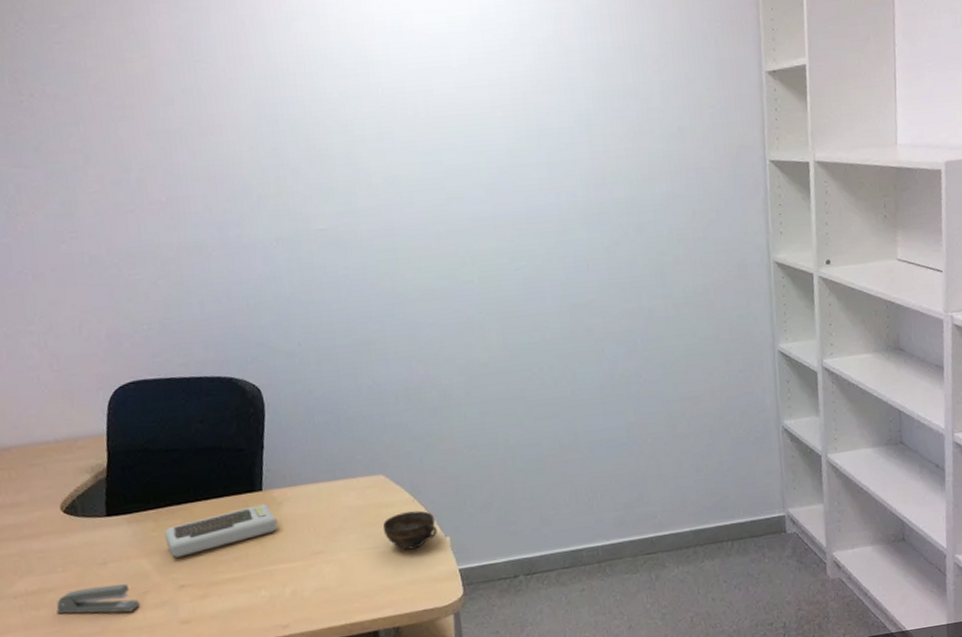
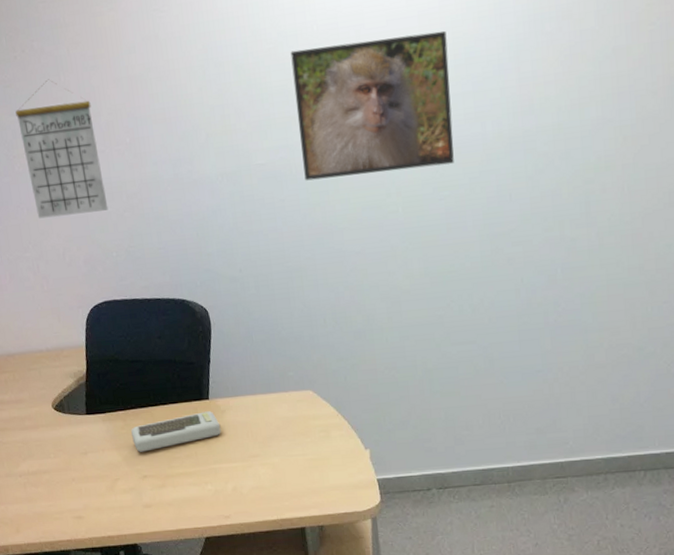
calendar: none [20,128,139,286] -> present [15,79,109,219]
stapler: present [56,583,141,614] -> none [50,470,113,494]
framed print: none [353,101,530,248] -> present [290,30,454,181]
cup: present [383,510,437,550] -> none [311,424,358,459]

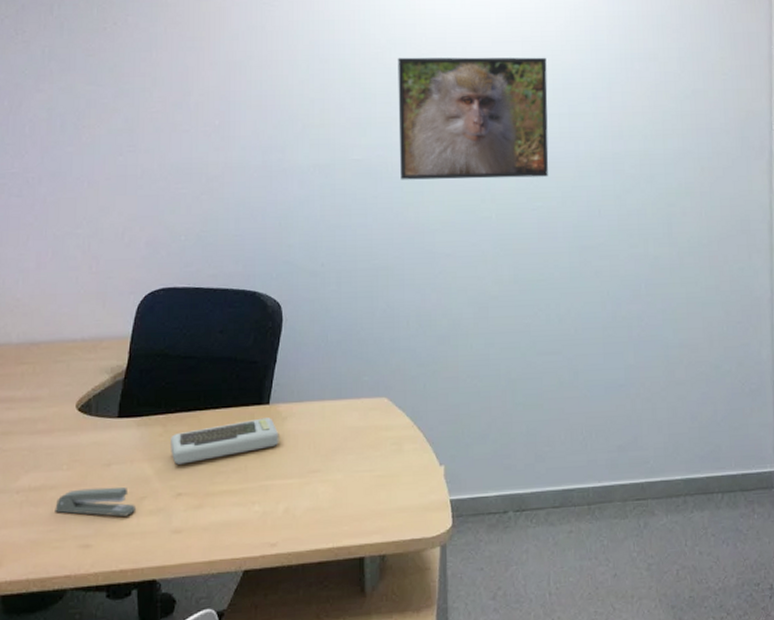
calendar: present [15,79,109,219] -> none [94,54,184,194]
stapler: none [50,470,113,494] -> present [55,486,137,517]

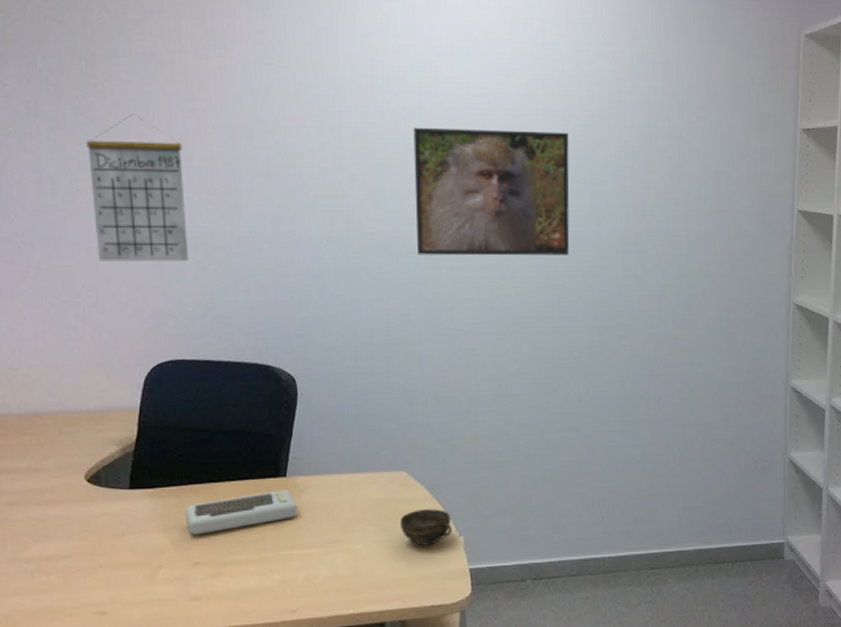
stapler: present [55,486,137,517] -> none [68,556,153,585]
calendar: none [94,54,184,194] -> present [87,113,189,262]
cup: none [381,436,433,476] -> present [401,509,452,546]

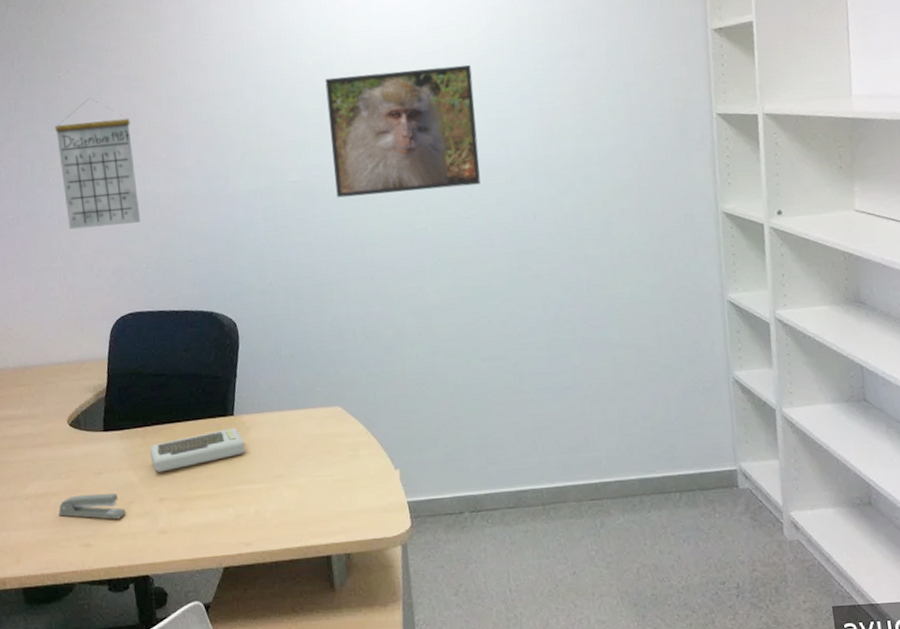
stapler: none [68,556,153,585] -> present [58,492,127,519]
cup: present [401,509,452,546] -> none [339,442,388,480]

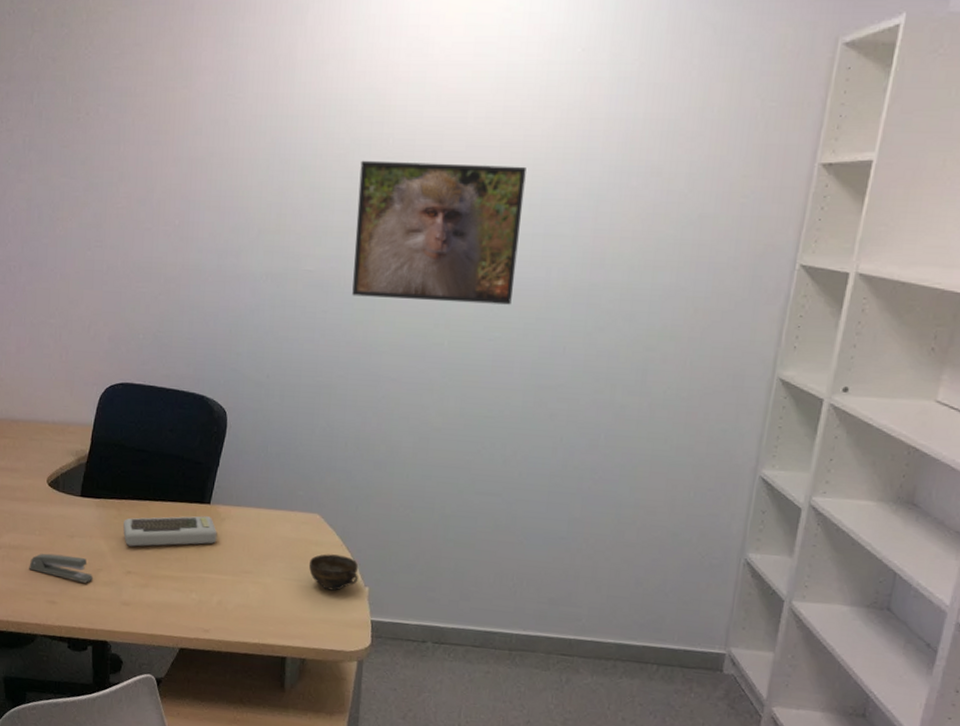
calendar: present [55,97,141,230] -> none [68,146,146,290]
cup: none [339,442,388,480] -> present [309,554,358,591]

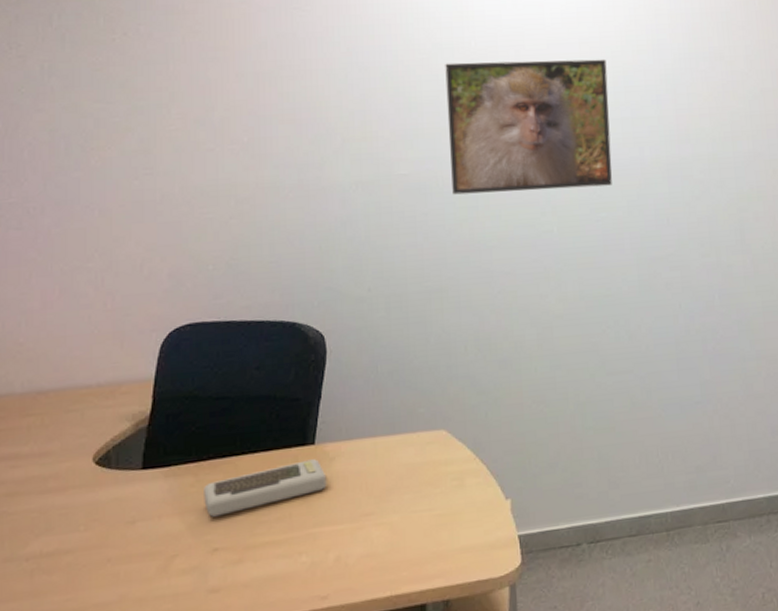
stapler: present [29,553,94,583] -> none [71,545,167,580]
cup: present [309,554,358,591] -> none [441,470,498,513]

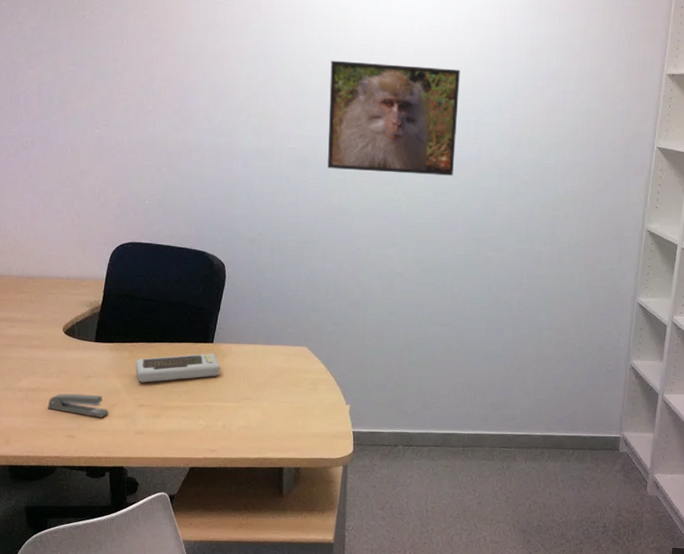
stapler: none [71,545,167,580] -> present [47,393,109,417]

